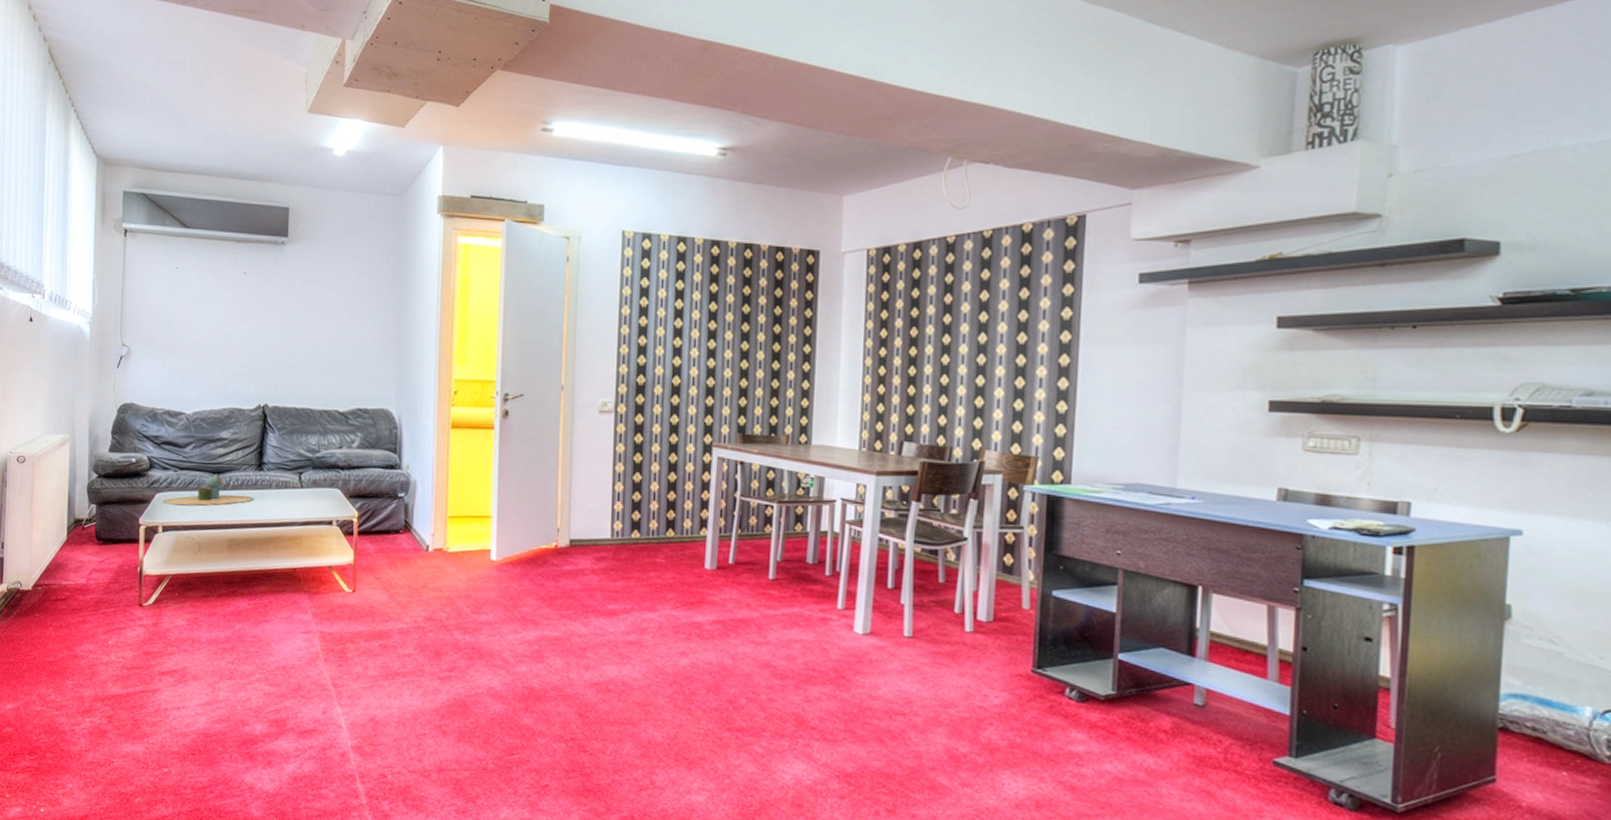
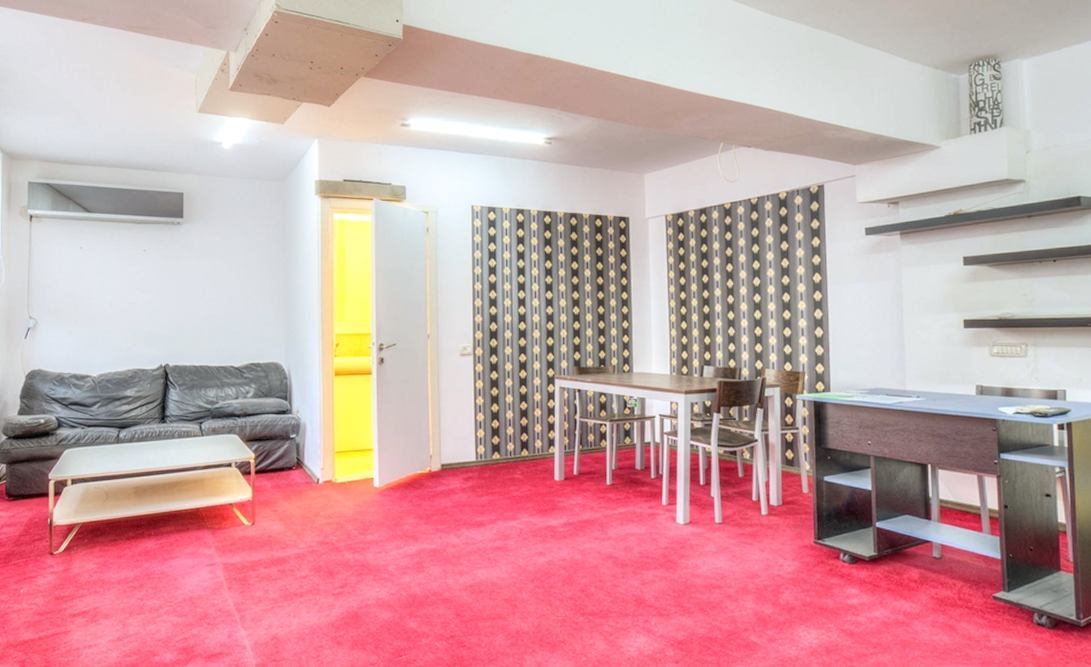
decorative tray: present [162,474,253,506] -> none [71,428,158,459]

